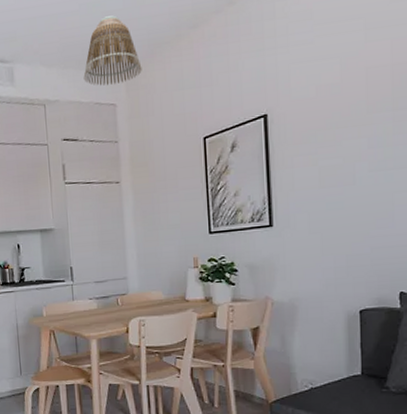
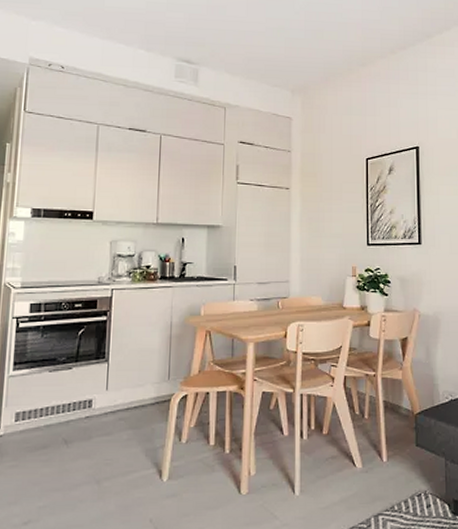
lamp shade: present [83,15,142,86] -> none [264,42,317,101]

